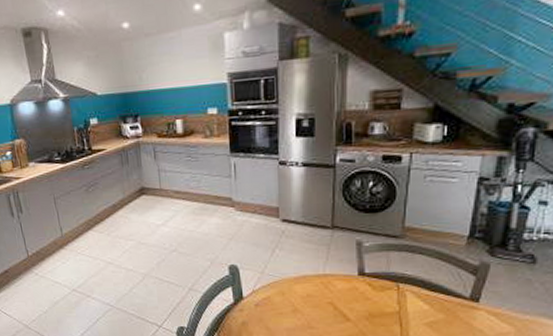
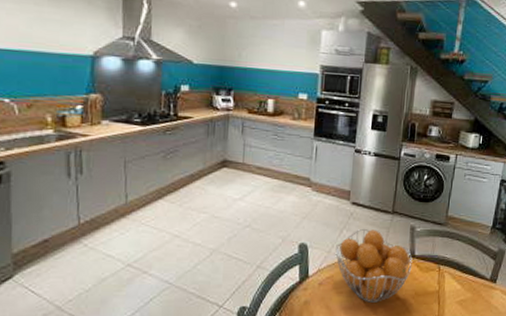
fruit basket: none [269,246,362,324] -> present [335,228,413,303]

